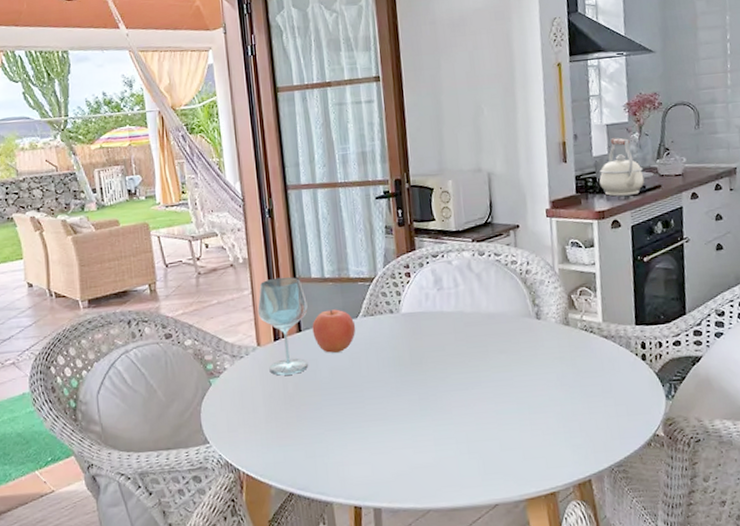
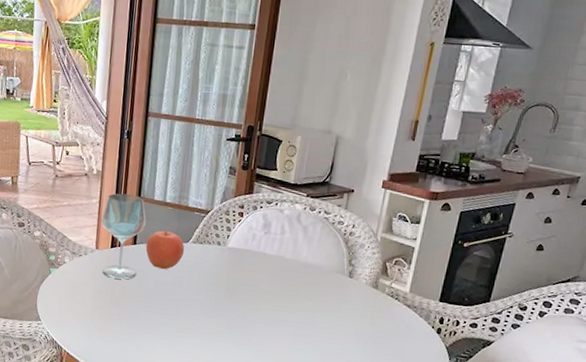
kettle: present [599,138,645,197] -> none [441,126,487,184]

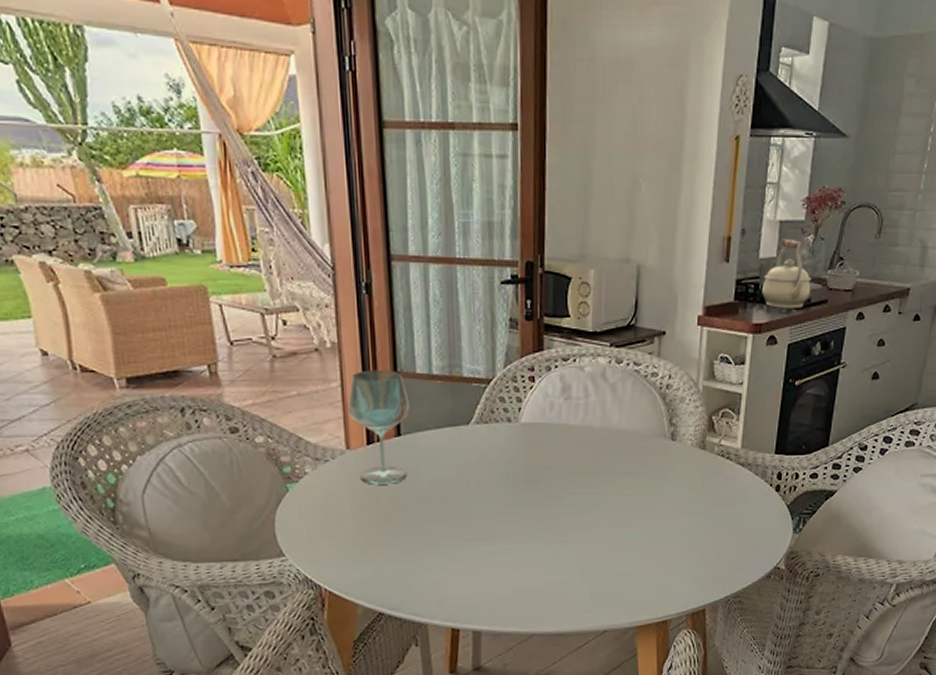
fruit: present [145,230,185,269] -> none [414,412,466,463]
kettle: none [441,126,487,184] -> present [762,238,811,308]

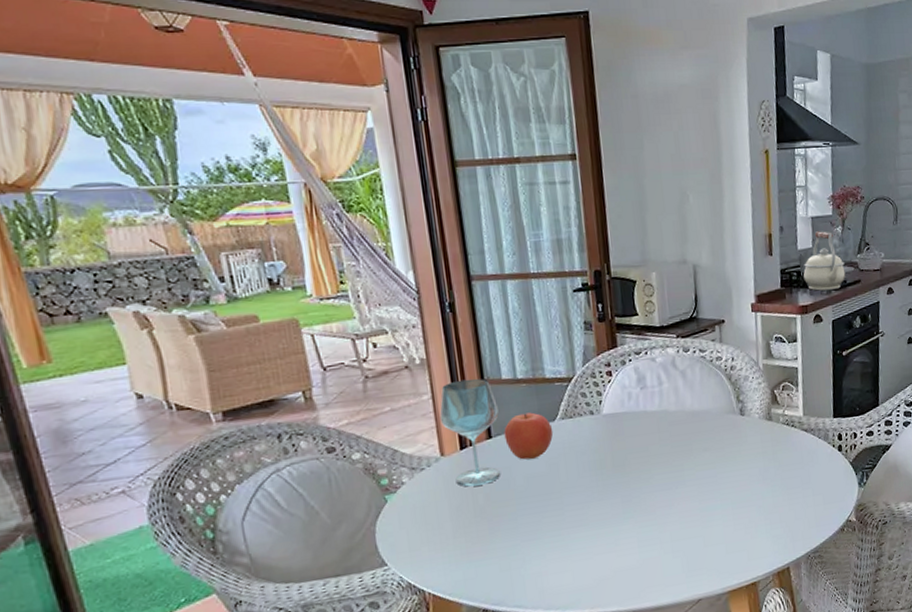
fruit: none [414,412,466,463] -> present [504,412,554,460]

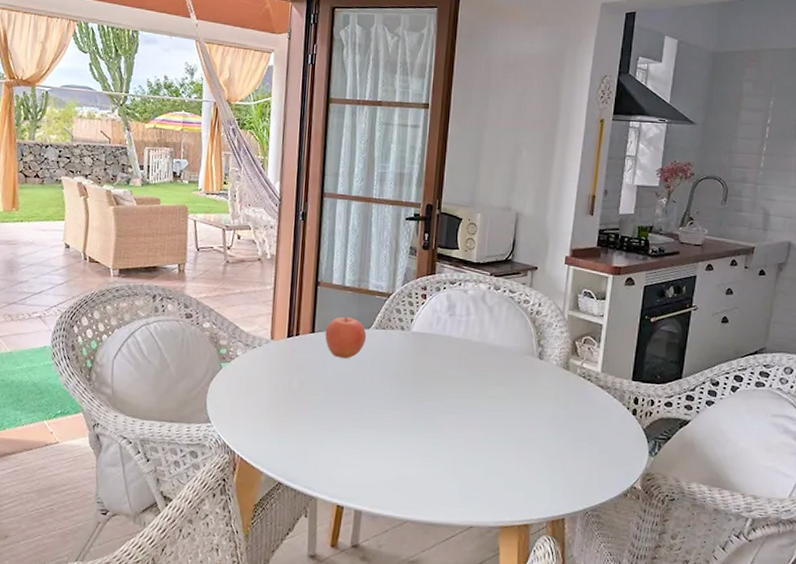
wine glass: present [439,378,501,487] -> none [276,278,325,372]
kettle: present [803,231,846,291] -> none [621,199,665,257]

